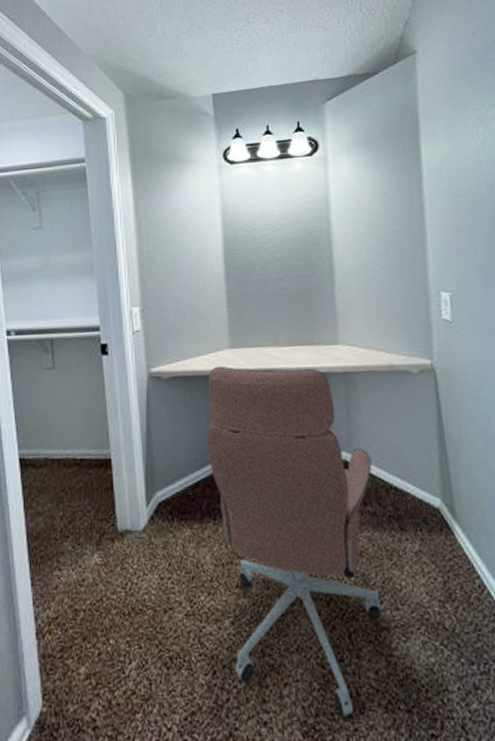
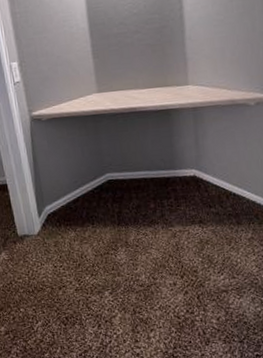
office chair: present [206,365,382,716] -> none [80,105,222,347]

